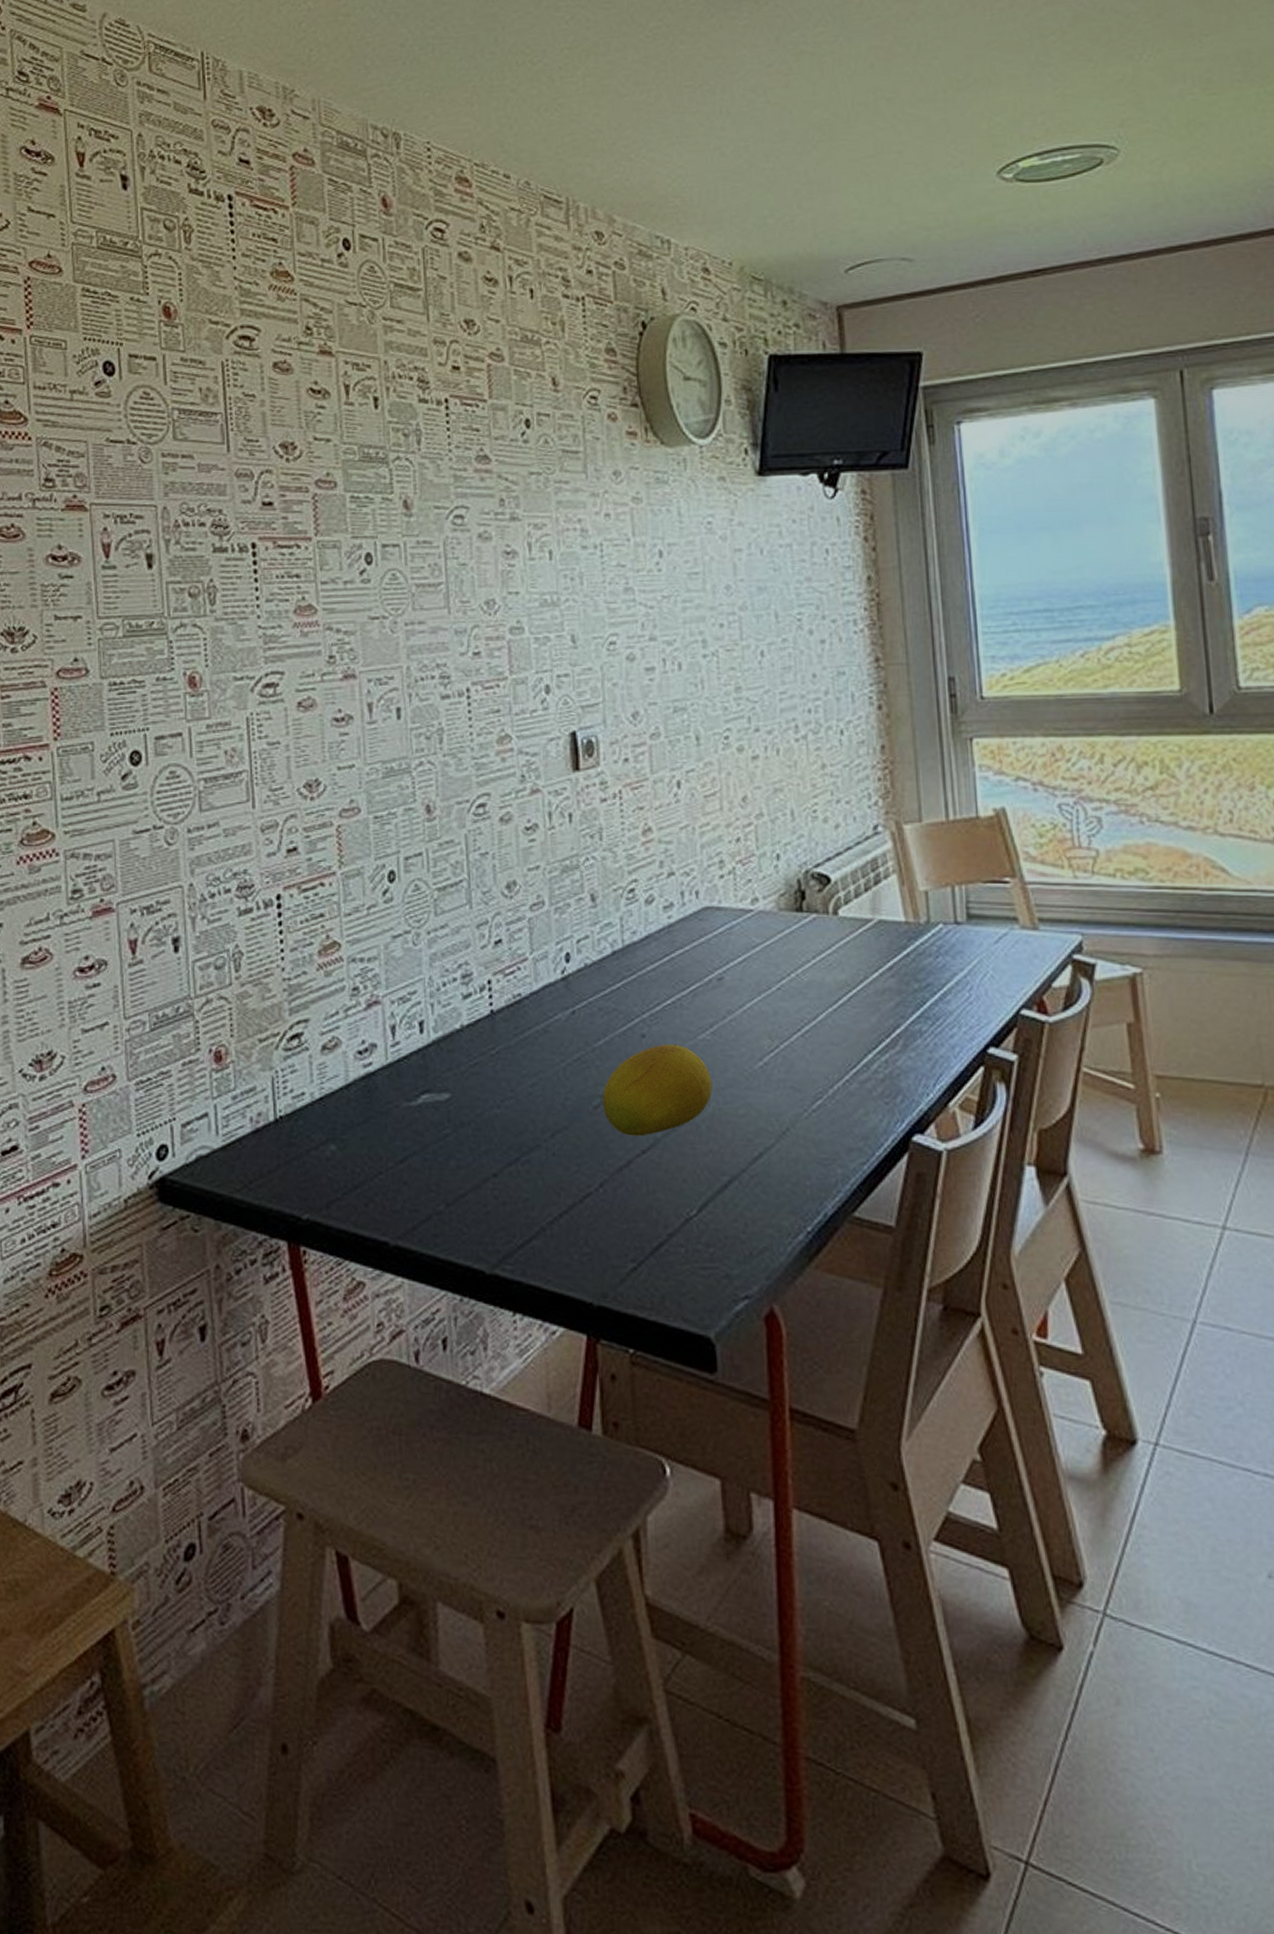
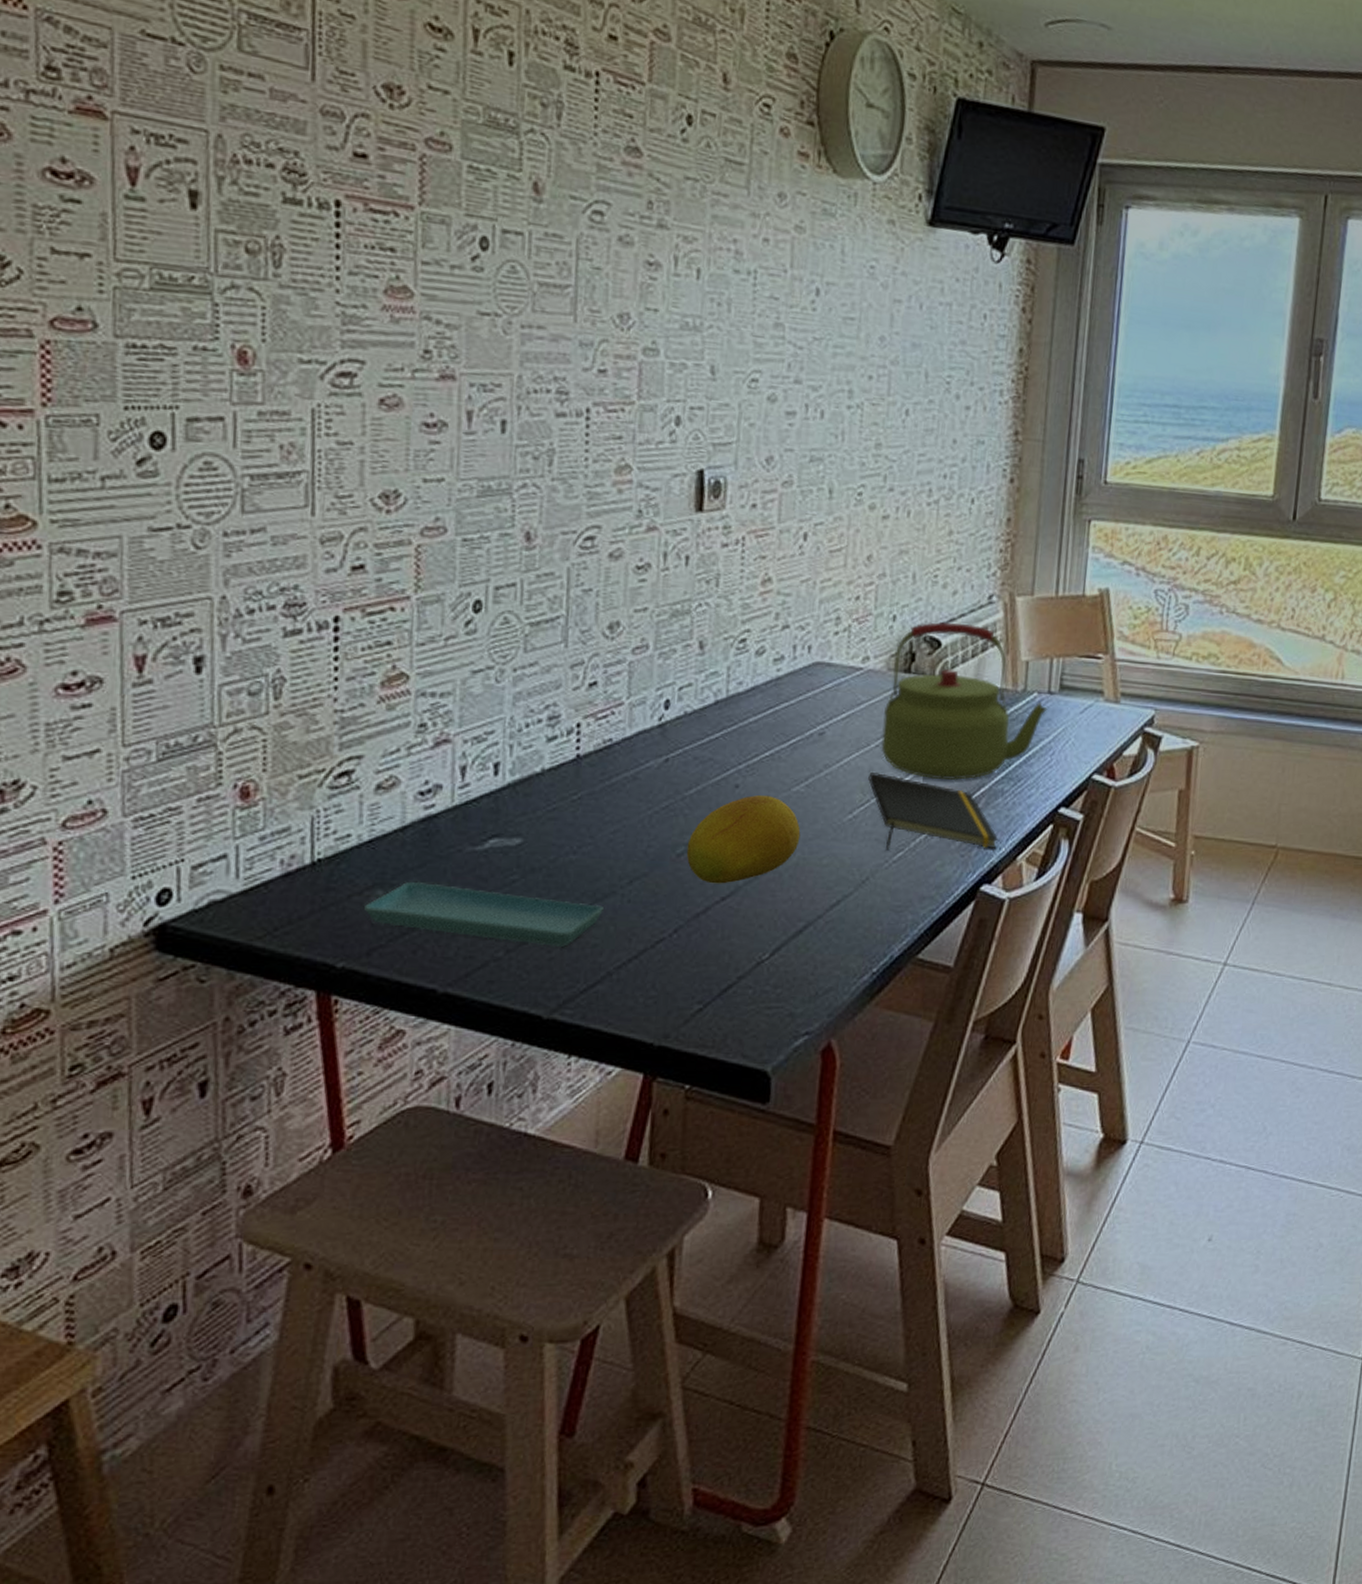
saucer: none [320,1136,531,1201] -> present [363,881,604,947]
notepad: none [774,1017,925,1099] -> present [868,772,999,851]
kettle: none [781,858,957,1022] -> present [881,622,1048,781]

